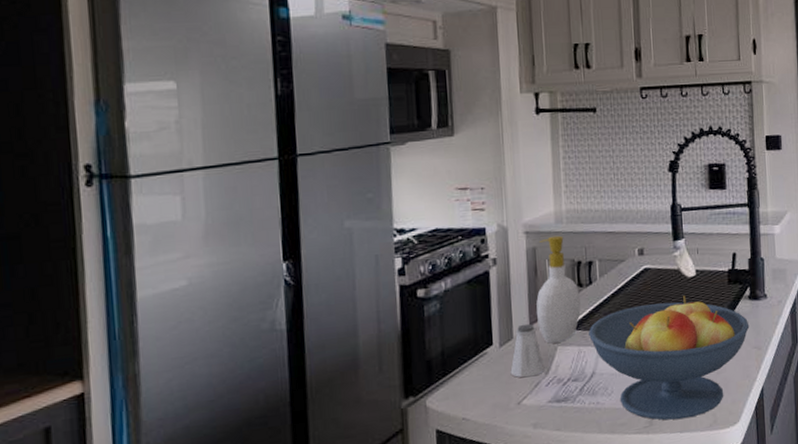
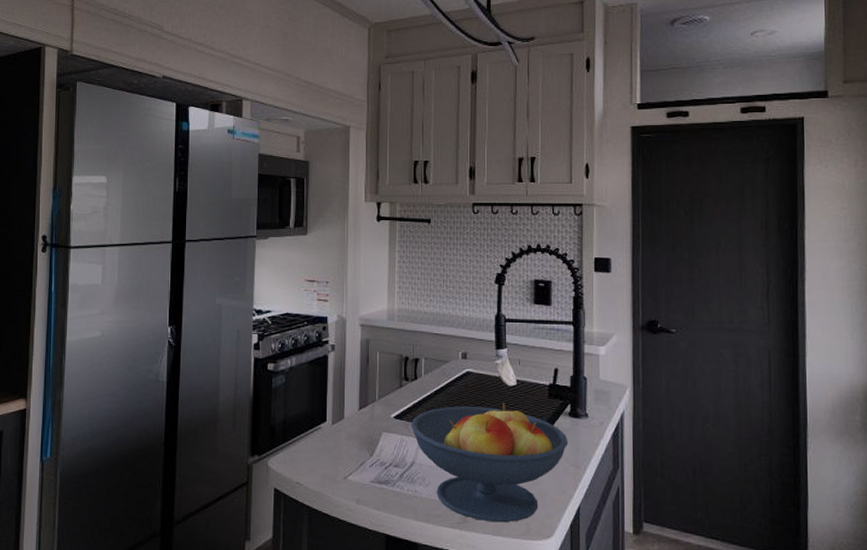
saltshaker: present [510,323,545,378] -> none [340,407,370,456]
soap bottle: present [536,235,581,343] -> none [366,331,405,429]

